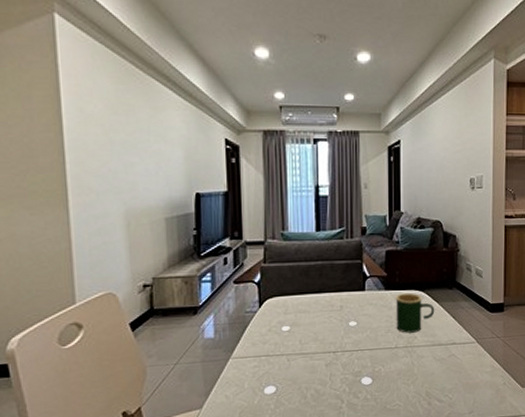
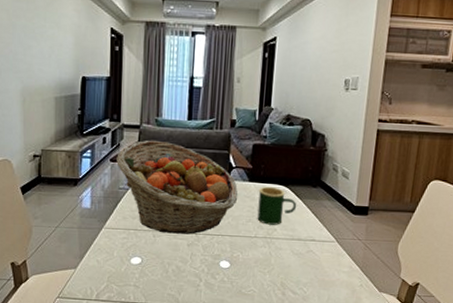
fruit basket: none [240,255,375,356] -> present [116,140,239,234]

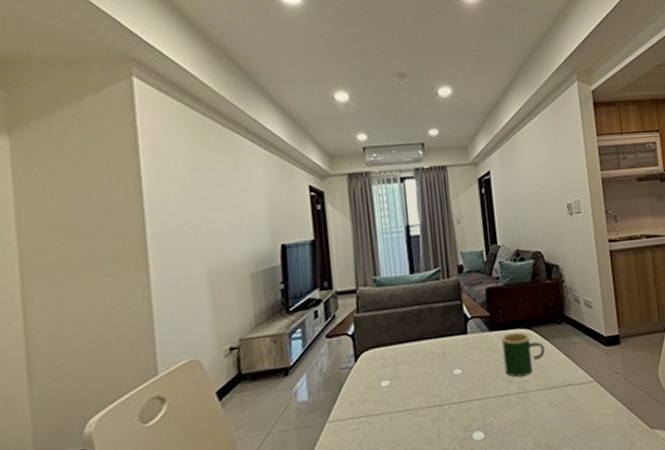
fruit basket: present [116,140,239,234] -> none [333,303,480,413]

